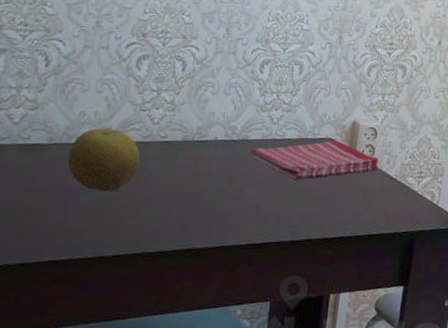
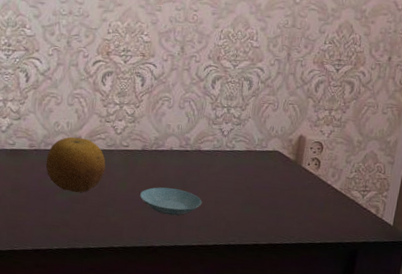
saucer: none [180,181,250,213] -> present [140,187,202,216]
dish towel: present [249,140,380,179] -> none [201,152,325,189]

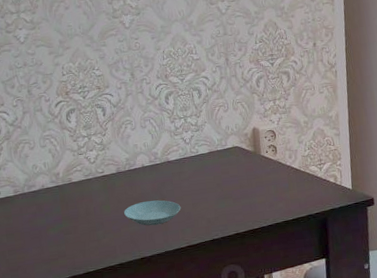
fruit: present [45,136,106,193] -> none [32,173,88,225]

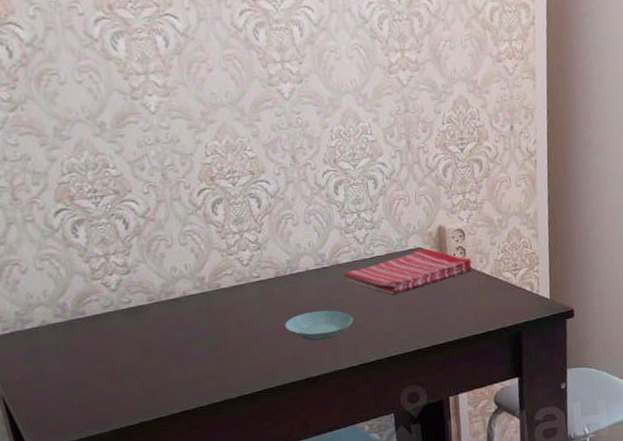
dish towel: none [171,147,283,186] -> present [342,248,473,295]

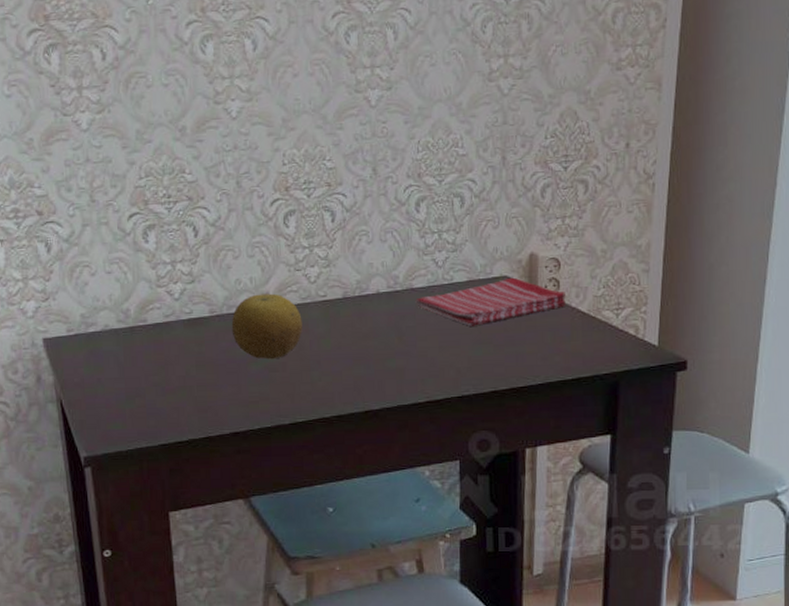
fruit: none [170,278,241,340] -> present [231,293,302,360]
saucer: present [285,310,354,341] -> none [348,338,424,371]

